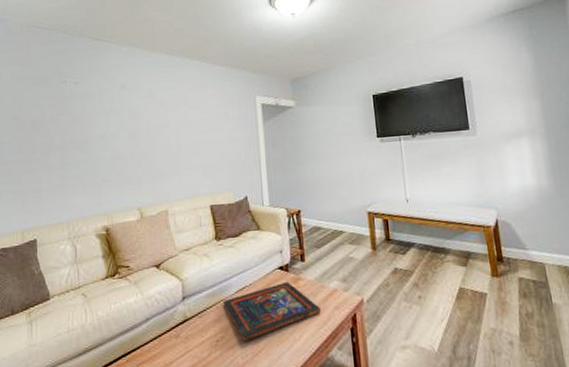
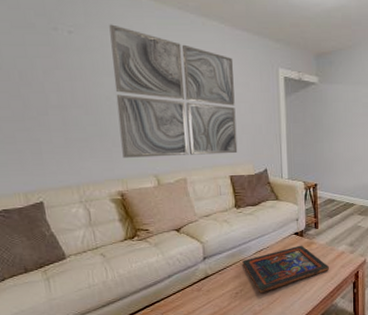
wall art: none [108,73,218,192] -> present [109,24,238,158]

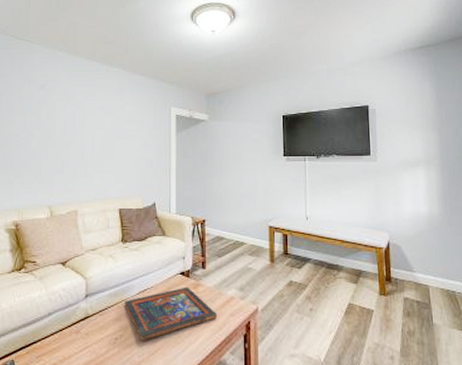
wall art: present [109,24,238,158] -> none [23,73,130,189]

